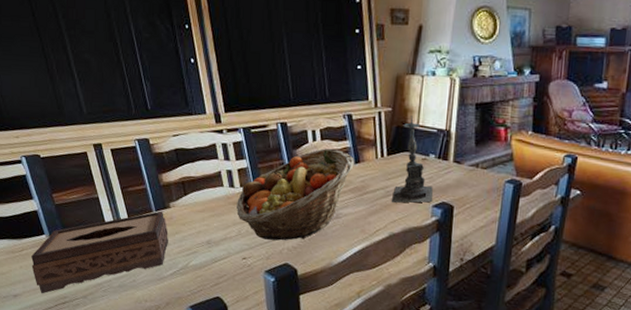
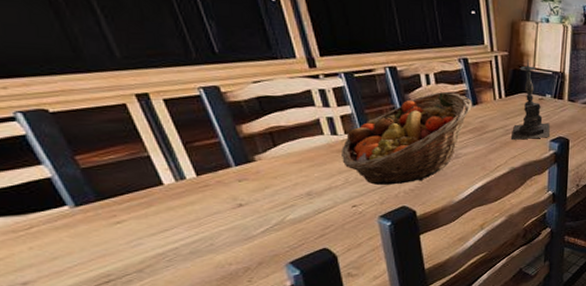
tissue box: present [31,211,168,294] -> none [47,165,256,276]

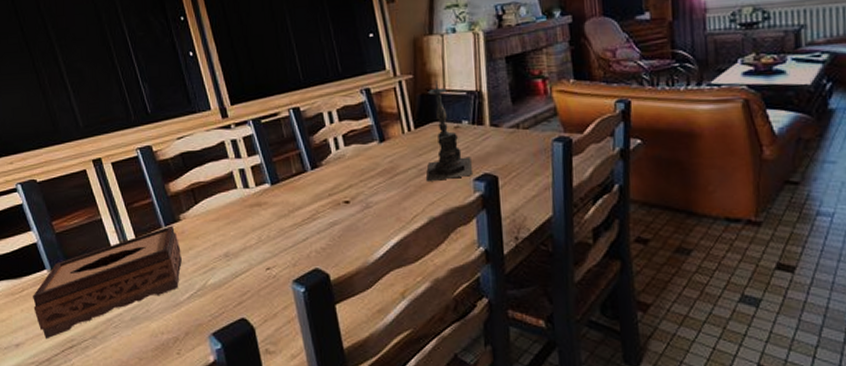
tissue box: none [47,165,256,276] -> present [33,225,182,339]
fruit basket: present [342,92,472,185] -> none [253,130,379,243]

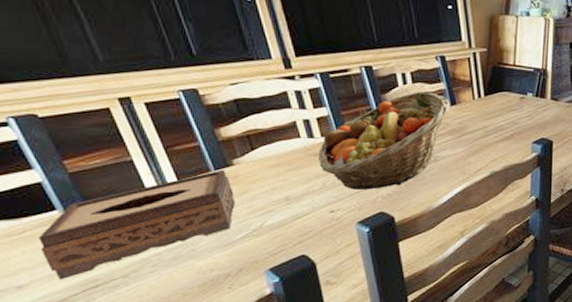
fruit basket: none [253,130,379,243] -> present [318,92,450,189]
candle holder: present [425,80,472,181] -> none [490,56,532,142]

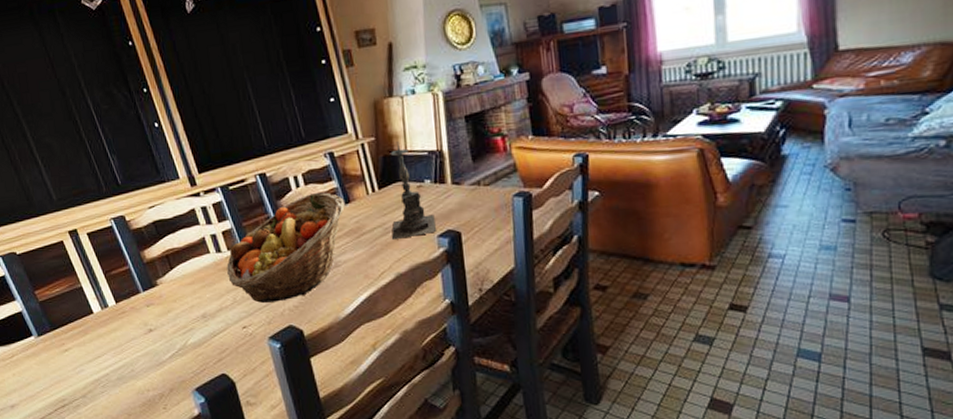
tissue box: present [39,169,235,280] -> none [23,290,162,400]
candle holder: none [490,56,532,142] -> present [391,142,436,239]

